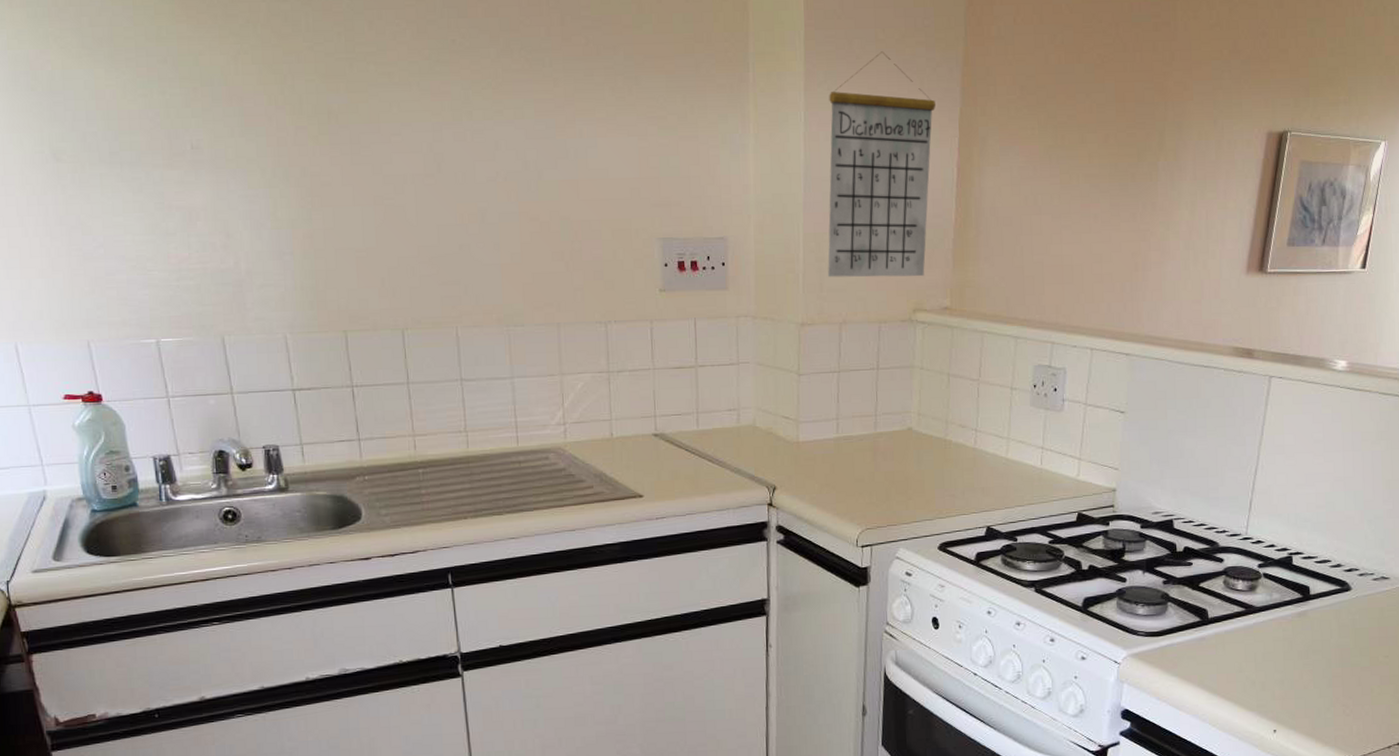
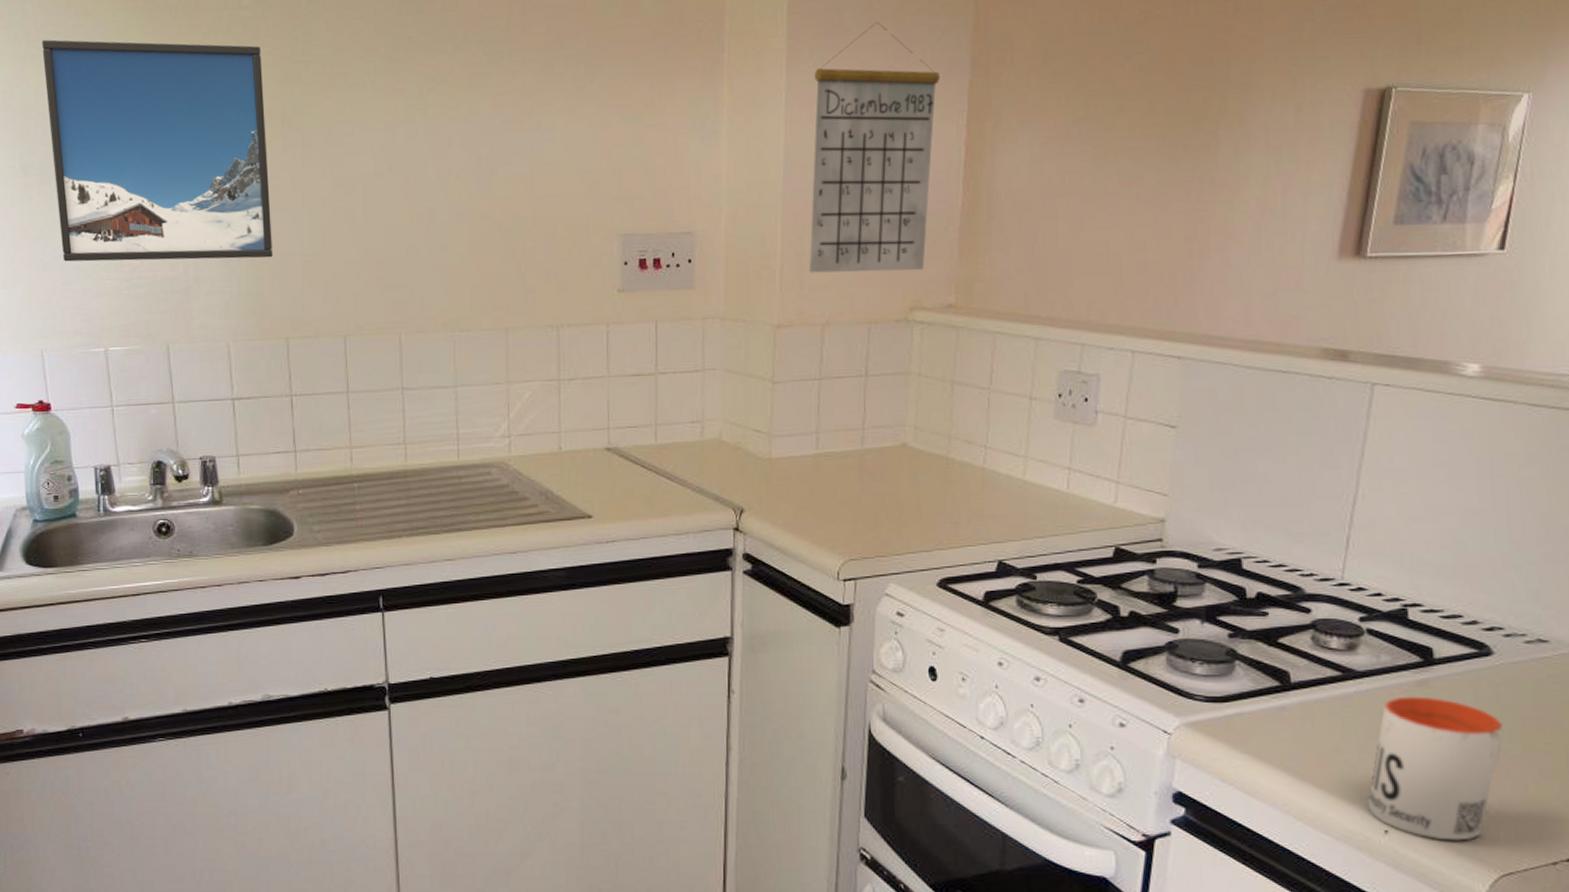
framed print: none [64,21,327,253] -> present [41,39,273,262]
mug: none [1261,624,1357,735] -> present [1367,696,1503,841]

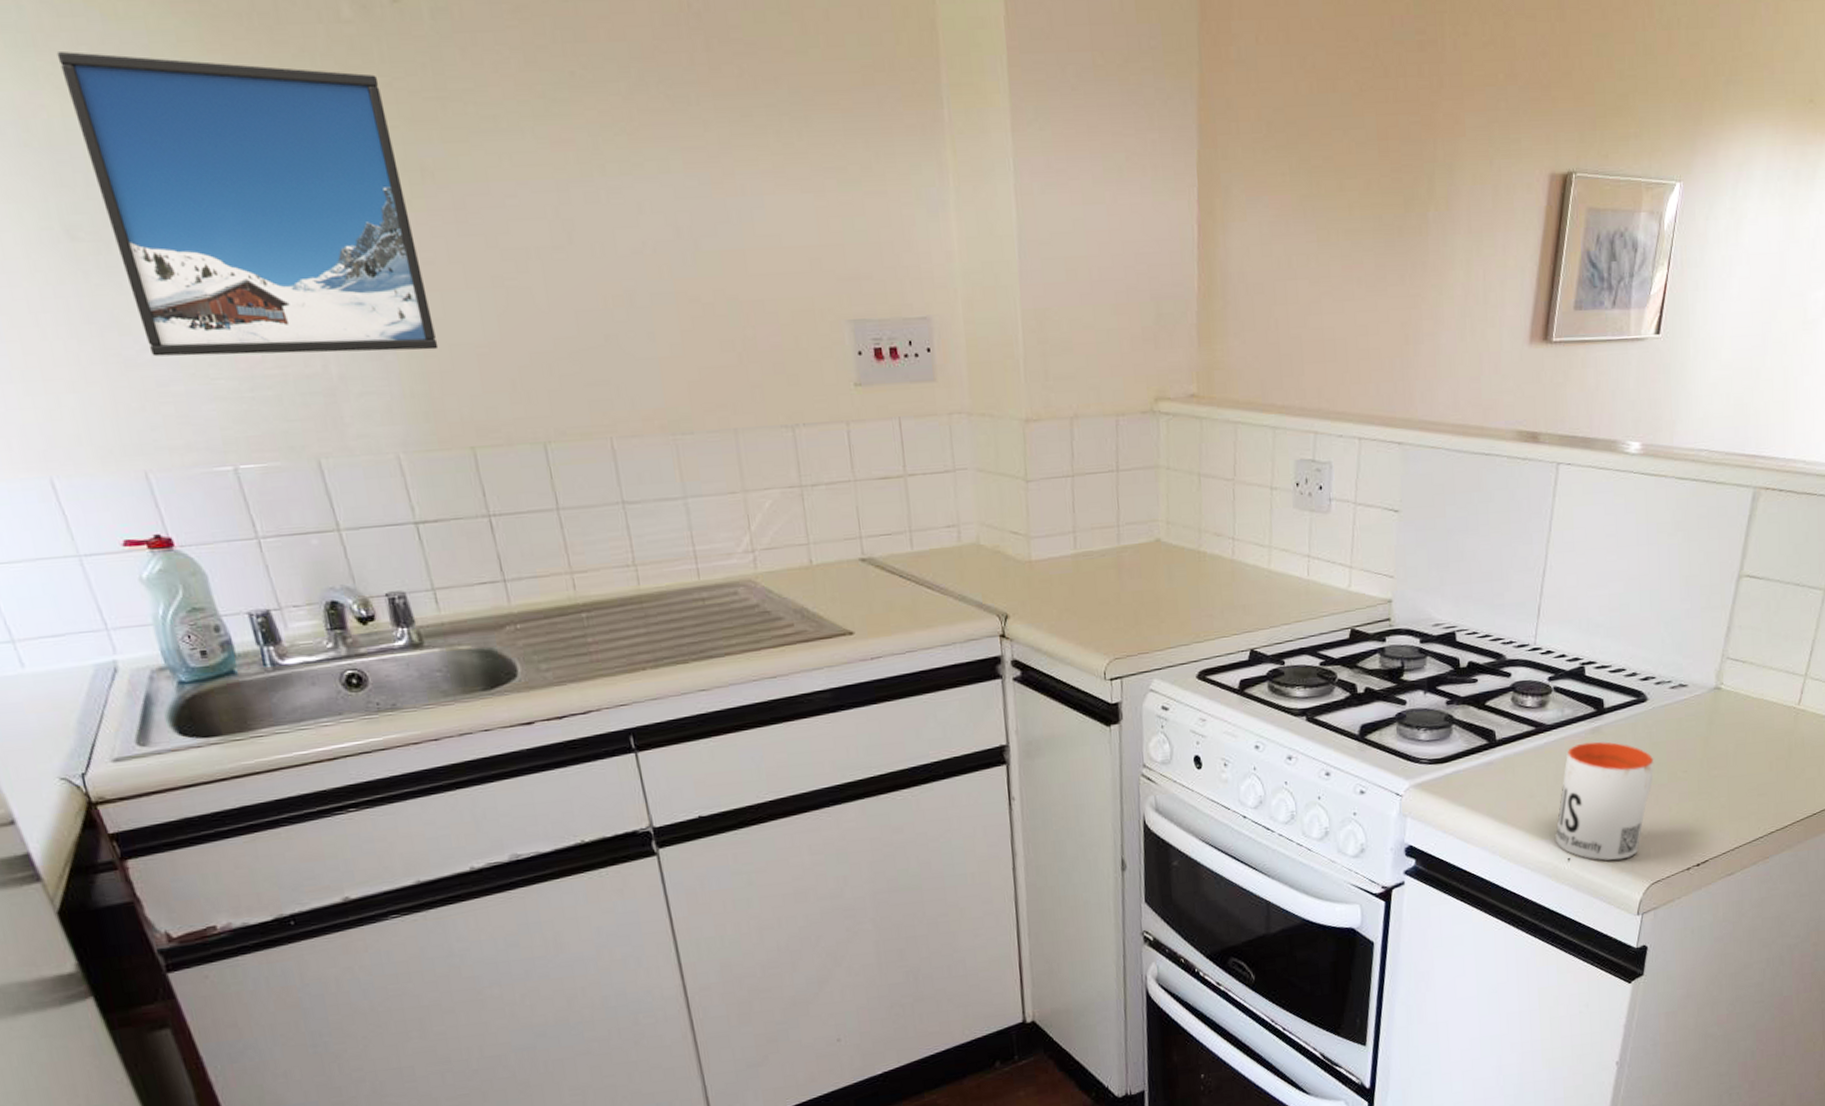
calendar: present [809,22,940,273] -> none [1041,80,1169,363]

